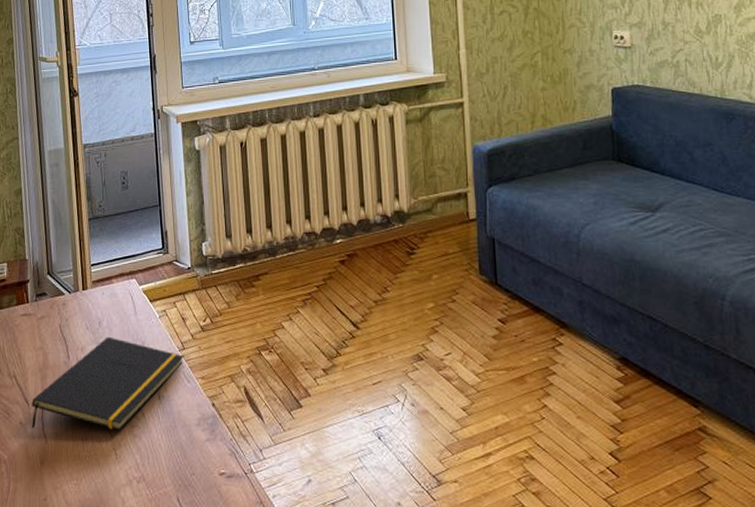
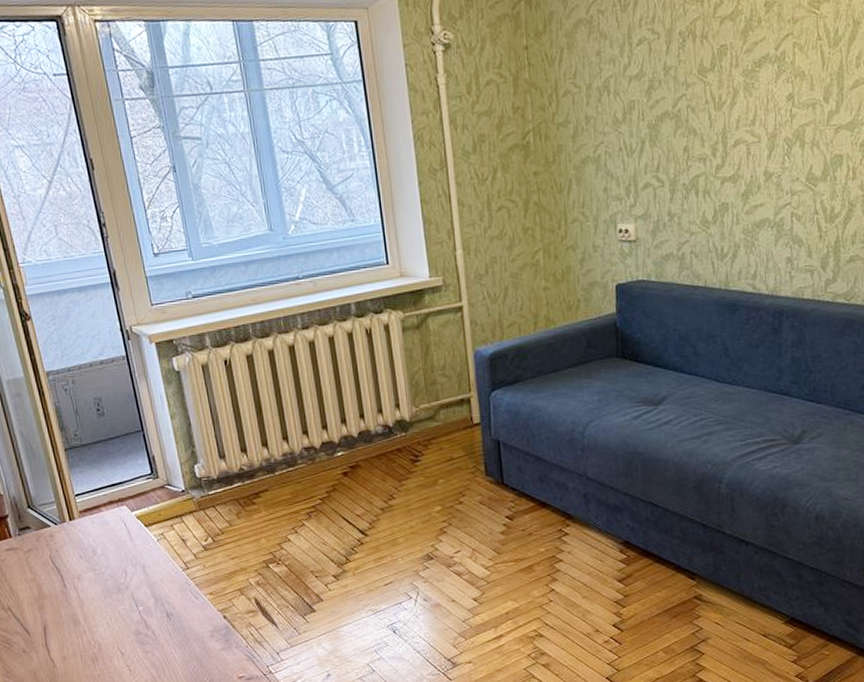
notepad: present [31,336,183,431] -> none [32,563,189,655]

